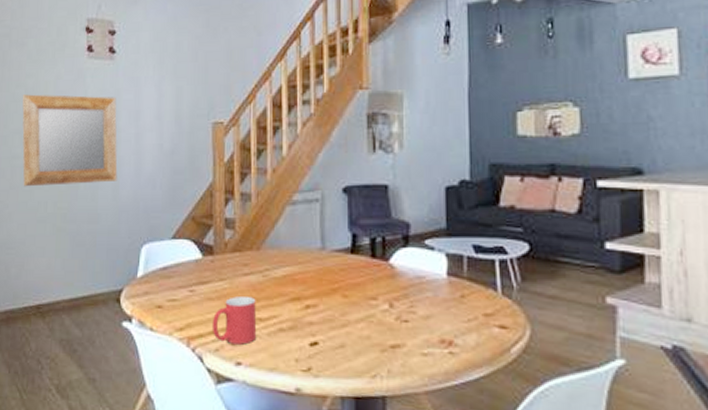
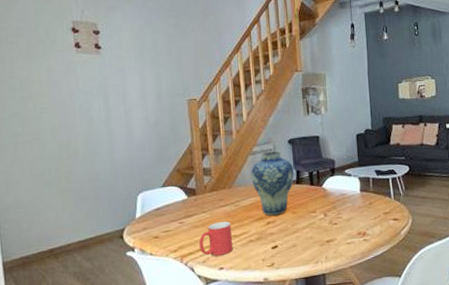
mirror: present [22,94,118,187] -> none [17,83,112,159]
vase: none [288,203,348,297] -> present [251,151,294,216]

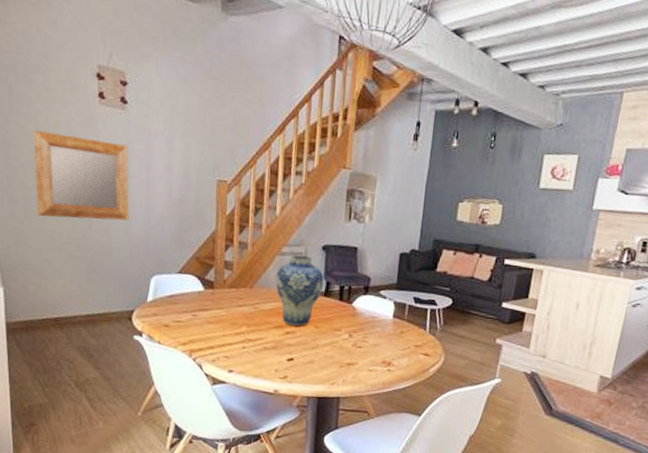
mirror: none [17,83,112,159] -> present [32,130,129,221]
mug: present [199,221,234,256] -> none [210,322,247,358]

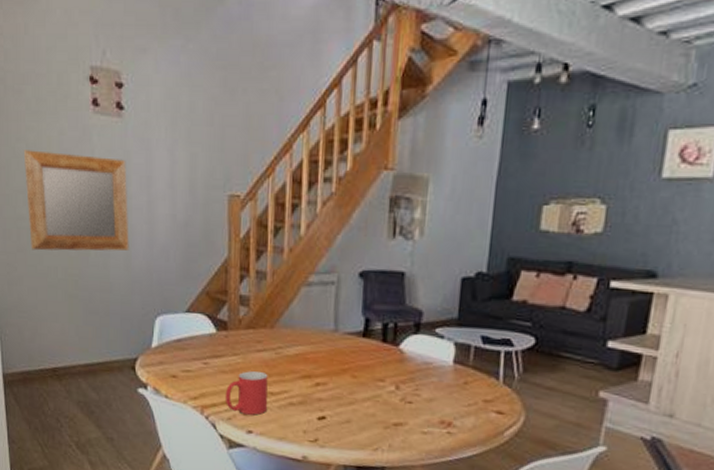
mug: none [210,322,247,358] -> present [224,371,268,416]
vase: present [275,255,324,327] -> none [301,285,362,376]

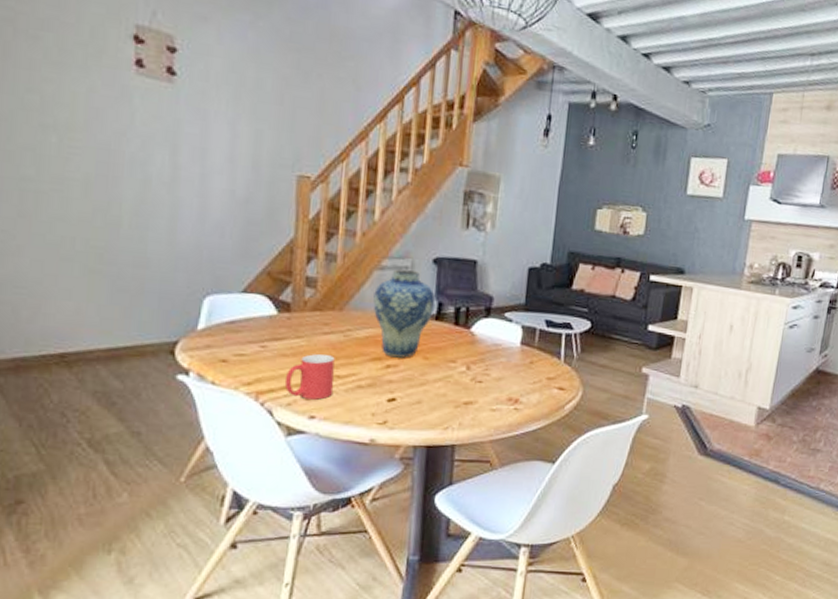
mirror: present [23,150,129,252] -> none [35,102,176,225]
vase: none [301,285,362,376] -> present [373,269,435,358]

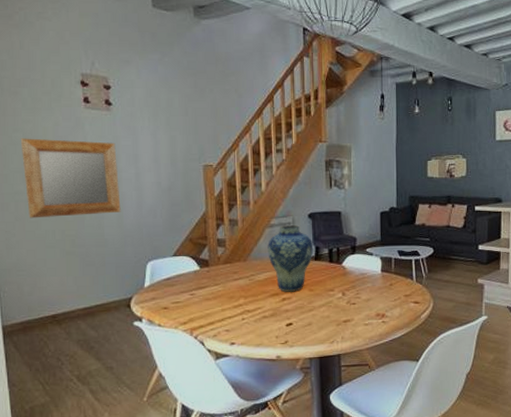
mirror: none [35,102,176,225] -> present [20,138,121,219]
mug: present [284,354,335,400] -> none [210,296,246,330]

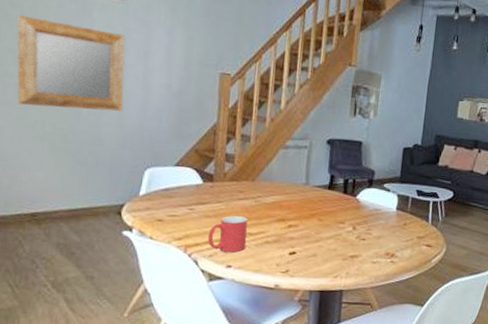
mug: none [210,296,246,330] -> present [207,216,248,253]
vase: present [268,225,313,292] -> none [279,148,328,220]

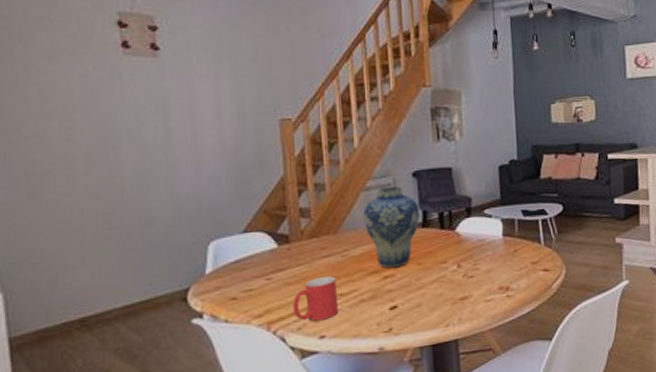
mirror: present [16,15,125,111] -> none [35,93,173,196]
vase: none [279,148,328,220] -> present [363,186,419,269]

